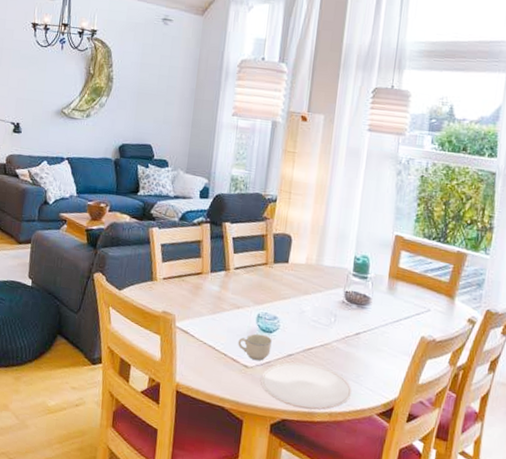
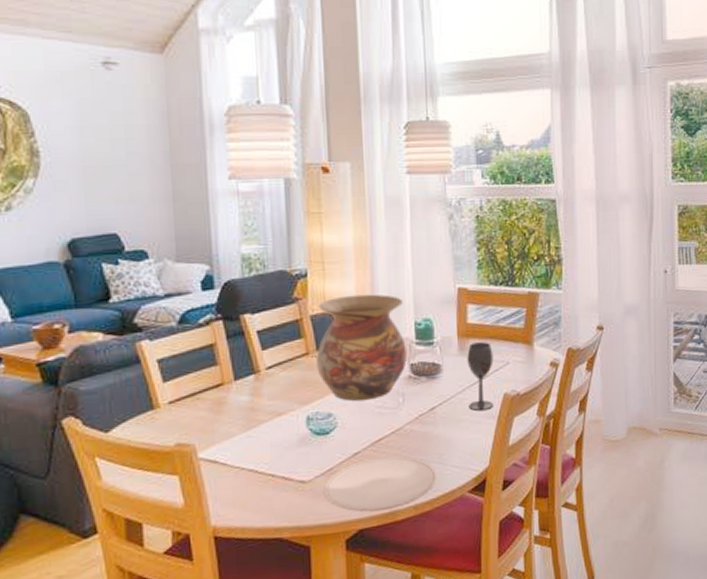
cup: present [238,333,272,361] -> none [287,438,331,472]
vase: none [271,223,348,314] -> present [316,294,407,401]
wine glass: none [388,285,418,347] -> present [467,342,494,411]

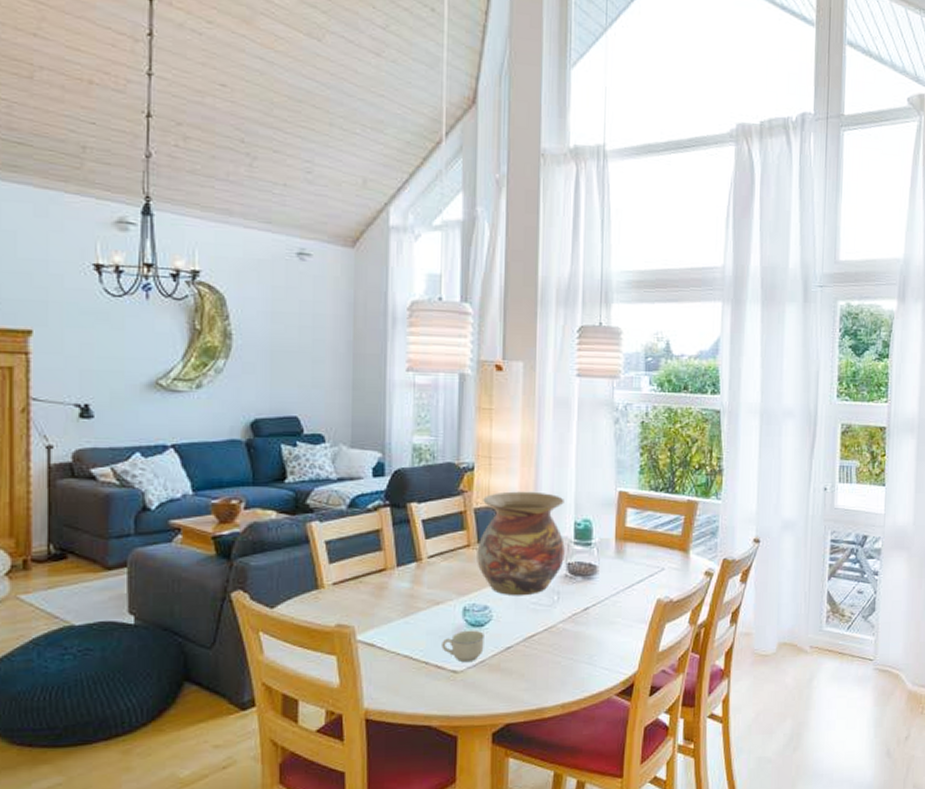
cup: none [287,438,331,472] -> present [442,630,484,663]
plate: present [324,456,437,511] -> none [475,653,586,706]
wine glass: present [467,342,494,411] -> none [622,546,649,614]

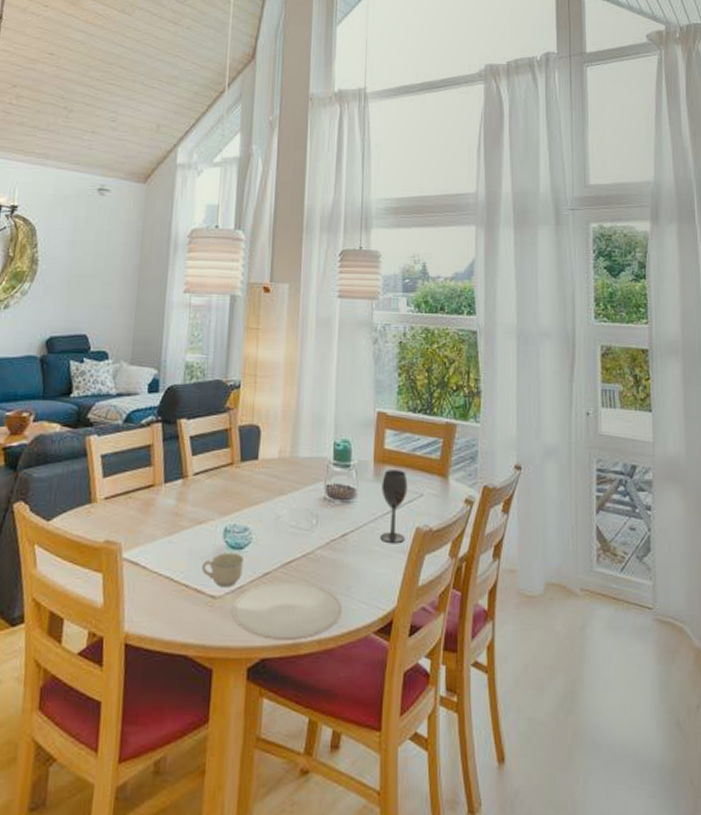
plate: none [475,653,586,706] -> present [232,581,343,639]
vase: present [477,491,565,595] -> none [239,409,325,517]
wine glass: none [622,546,649,614] -> present [380,470,408,543]

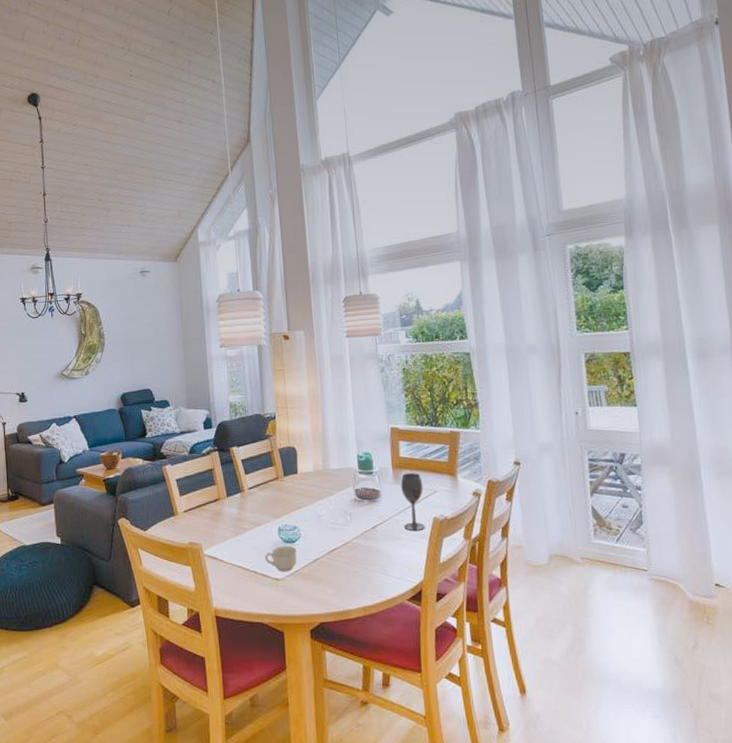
plate: present [232,581,343,639] -> none [293,564,381,608]

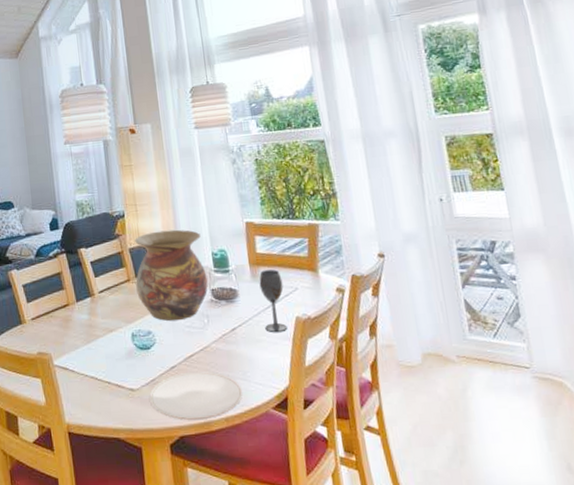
cup: present [265,545,297,572] -> none [118,352,153,382]
vase: none [284,432,352,517] -> present [135,229,208,321]
plate: none [293,564,381,608] -> present [149,371,243,420]

